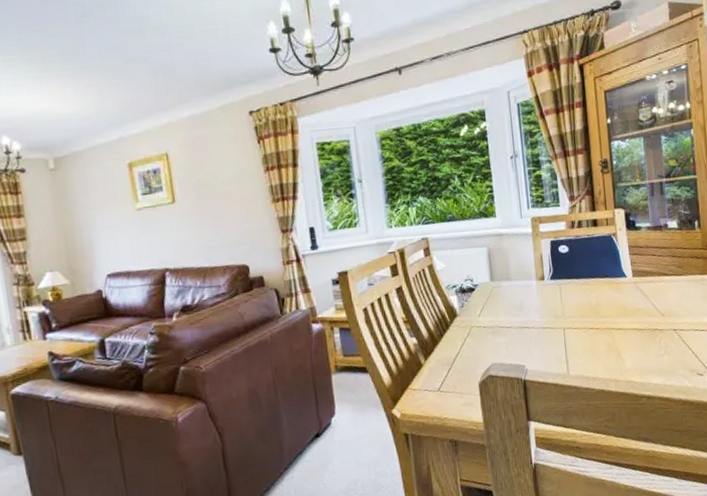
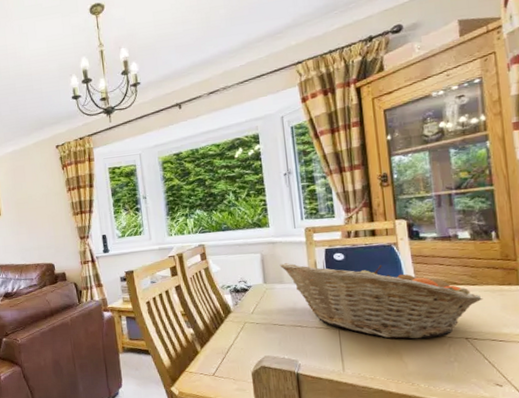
fruit basket: none [506,257,688,335] -> present [279,263,483,339]

